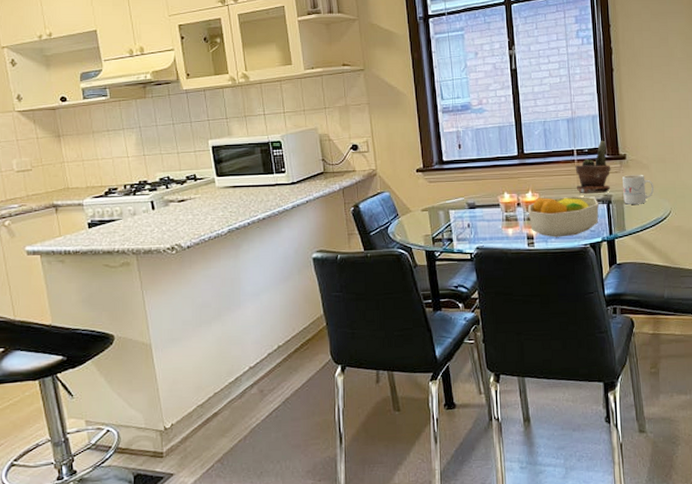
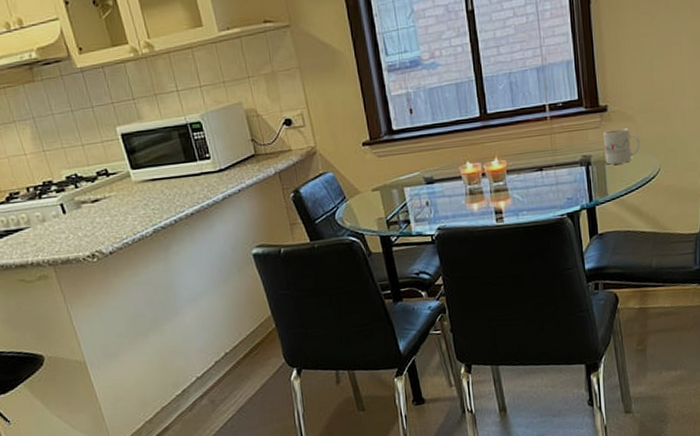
fruit bowl: present [528,196,599,237] -> none [494,159,577,210]
potted plant: present [575,140,611,193] -> none [547,90,590,156]

